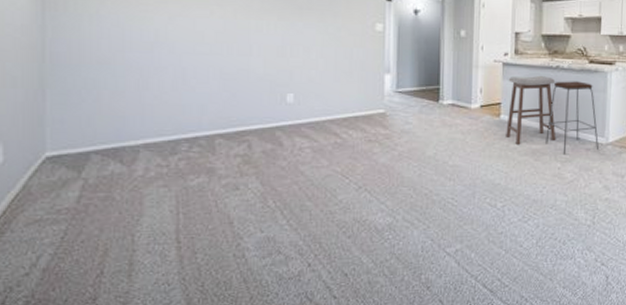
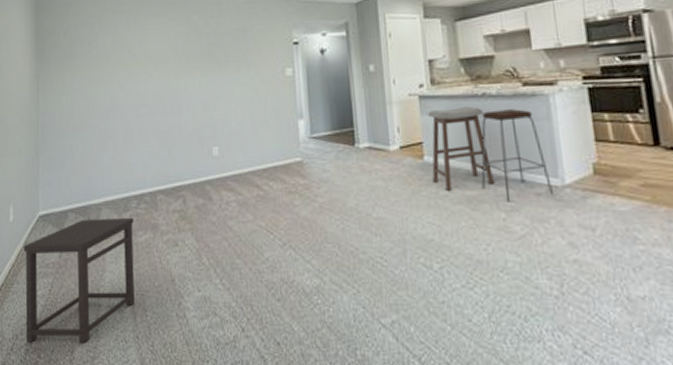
side table: none [21,160,183,294] -> present [24,217,135,343]

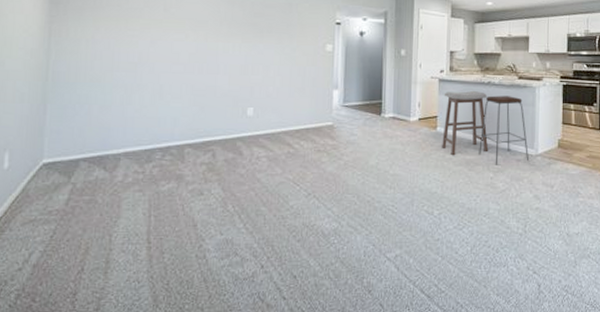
side table: present [24,217,135,343] -> none [18,167,157,288]

